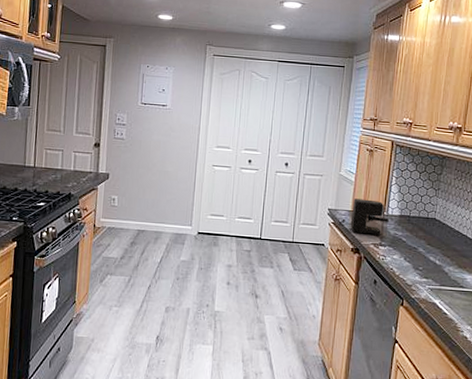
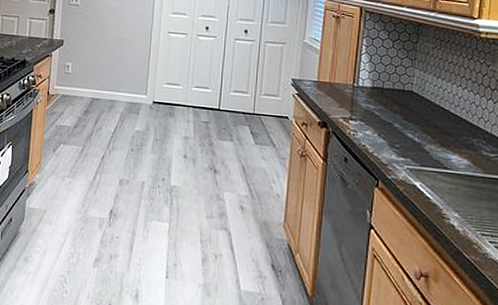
coffee maker: present [338,198,390,235] -> none [303,68,361,108]

